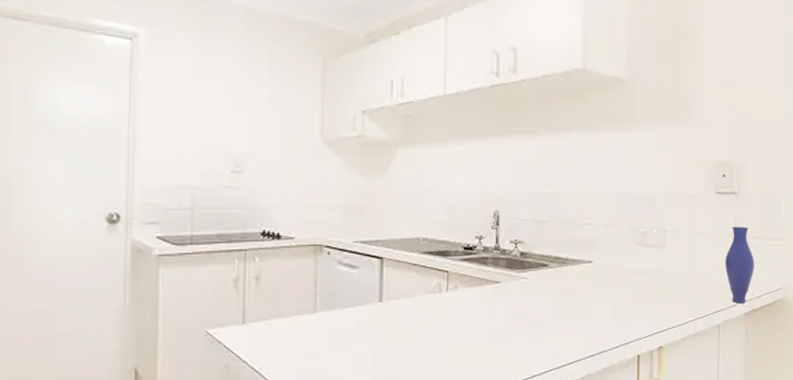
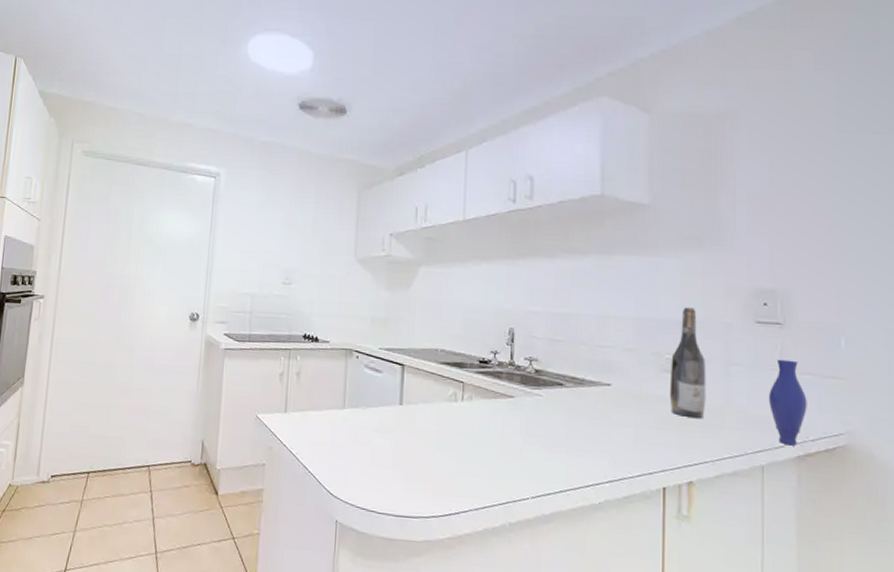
wine bottle: none [644,181,675,286] -> present [669,307,706,418]

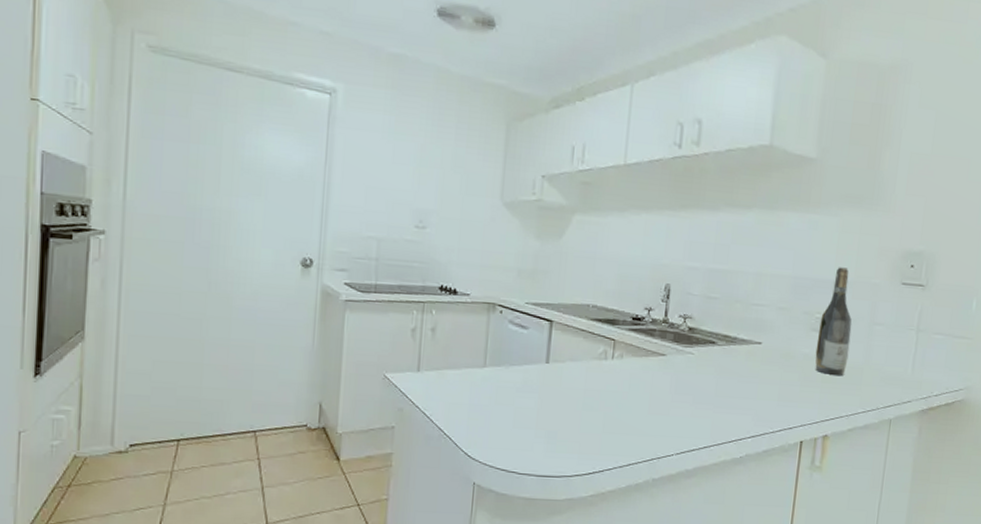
vase: present [768,359,807,446] -> none [903,320,937,401]

